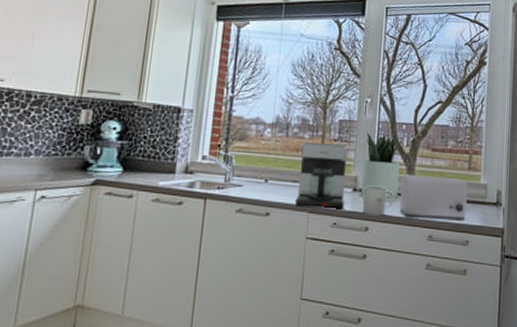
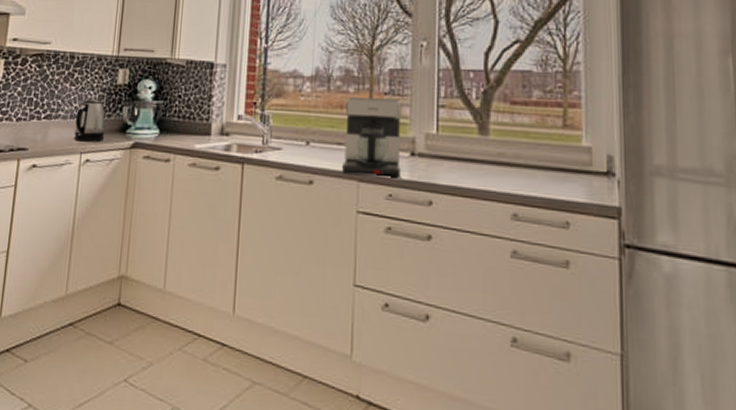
kettle: none [28,138,65,180] -> present [74,100,106,142]
planter: present [356,133,402,202] -> none [415,83,473,170]
mug: present [362,186,394,216] -> none [423,150,464,187]
toaster: present [400,174,468,221] -> none [472,135,565,196]

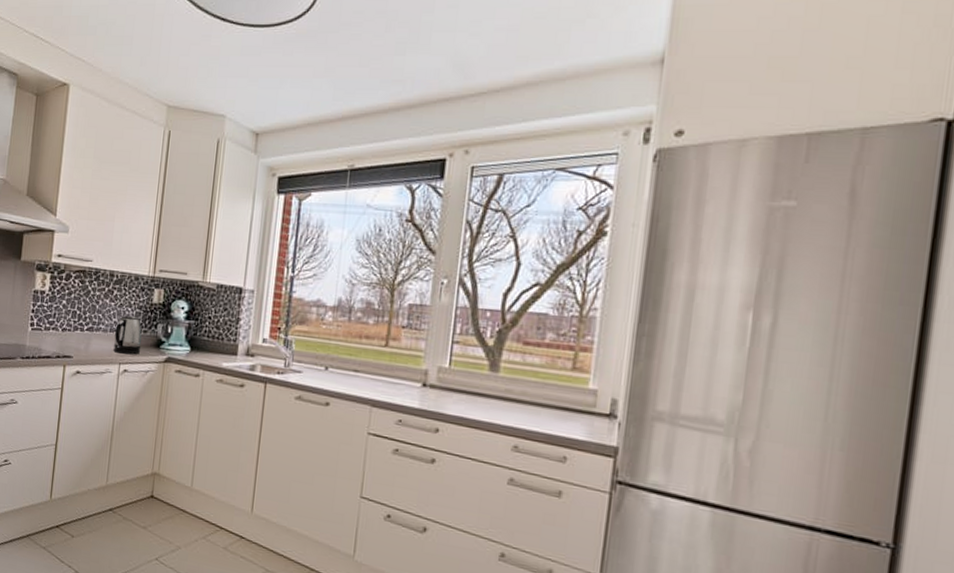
coffee maker: present [341,97,402,178] -> none [356,328,418,406]

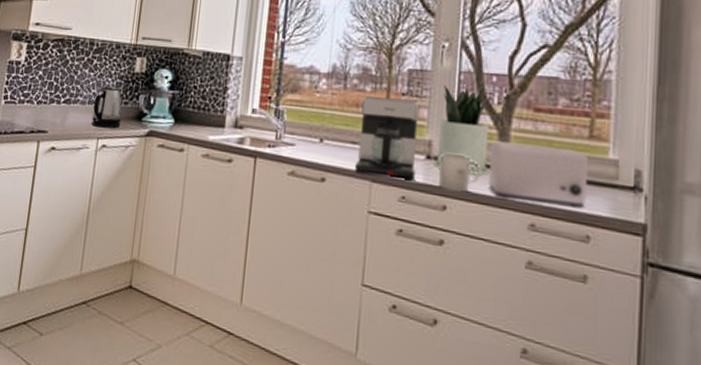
coffee maker: none [356,328,418,406] -> present [354,96,420,181]
planter: none [426,320,483,403] -> present [431,86,492,176]
mug: none [432,382,472,417] -> present [438,153,481,193]
toaster: none [478,371,571,433] -> present [489,141,589,209]

